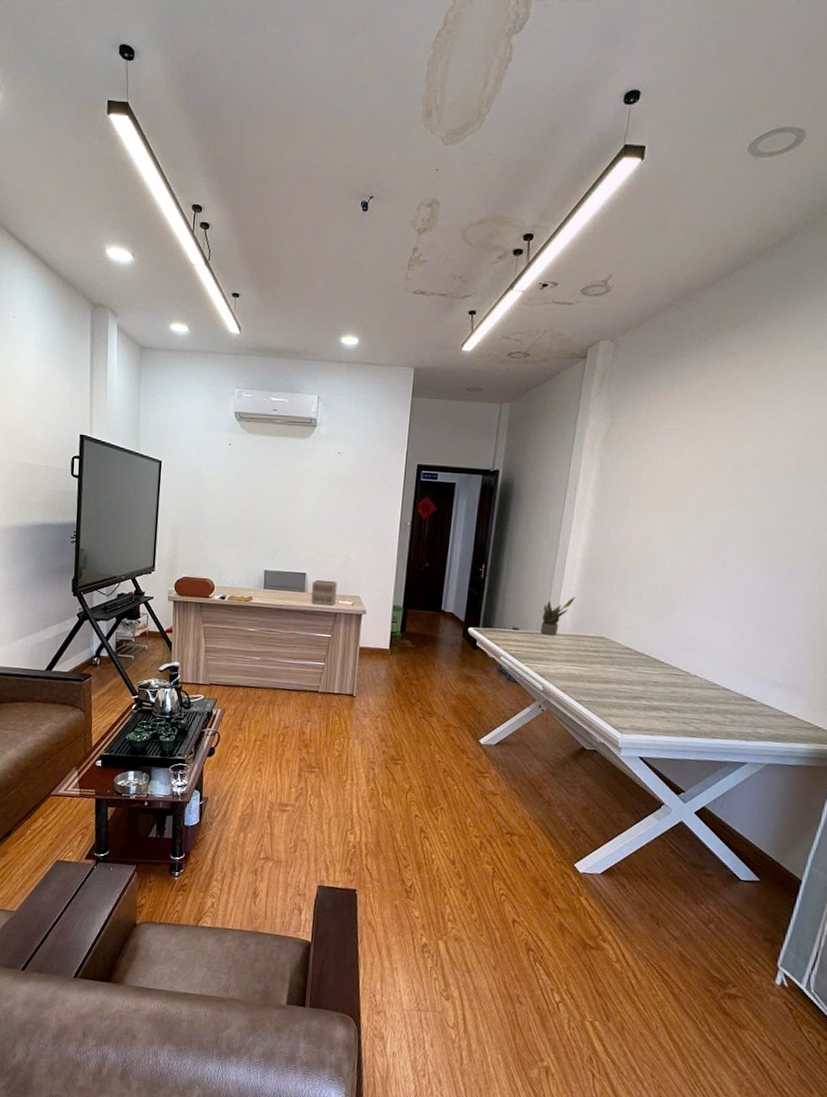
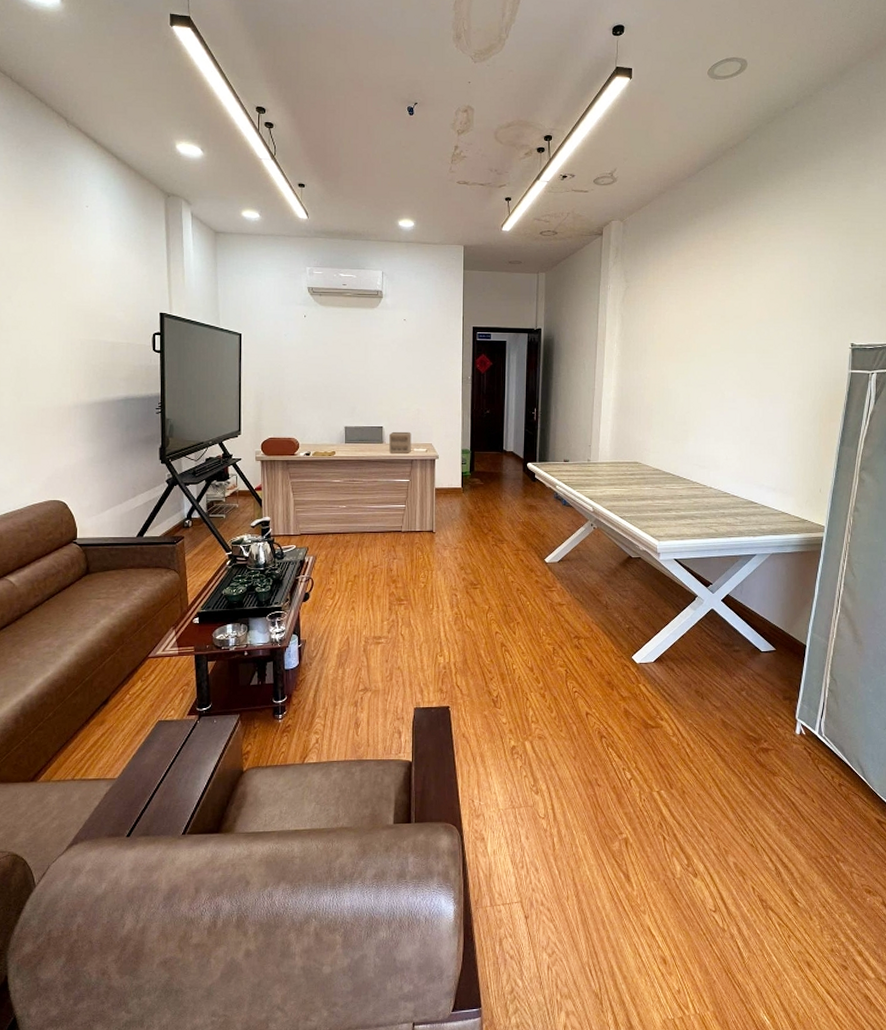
potted plant: present [540,597,575,636] -> none [586,431,612,465]

